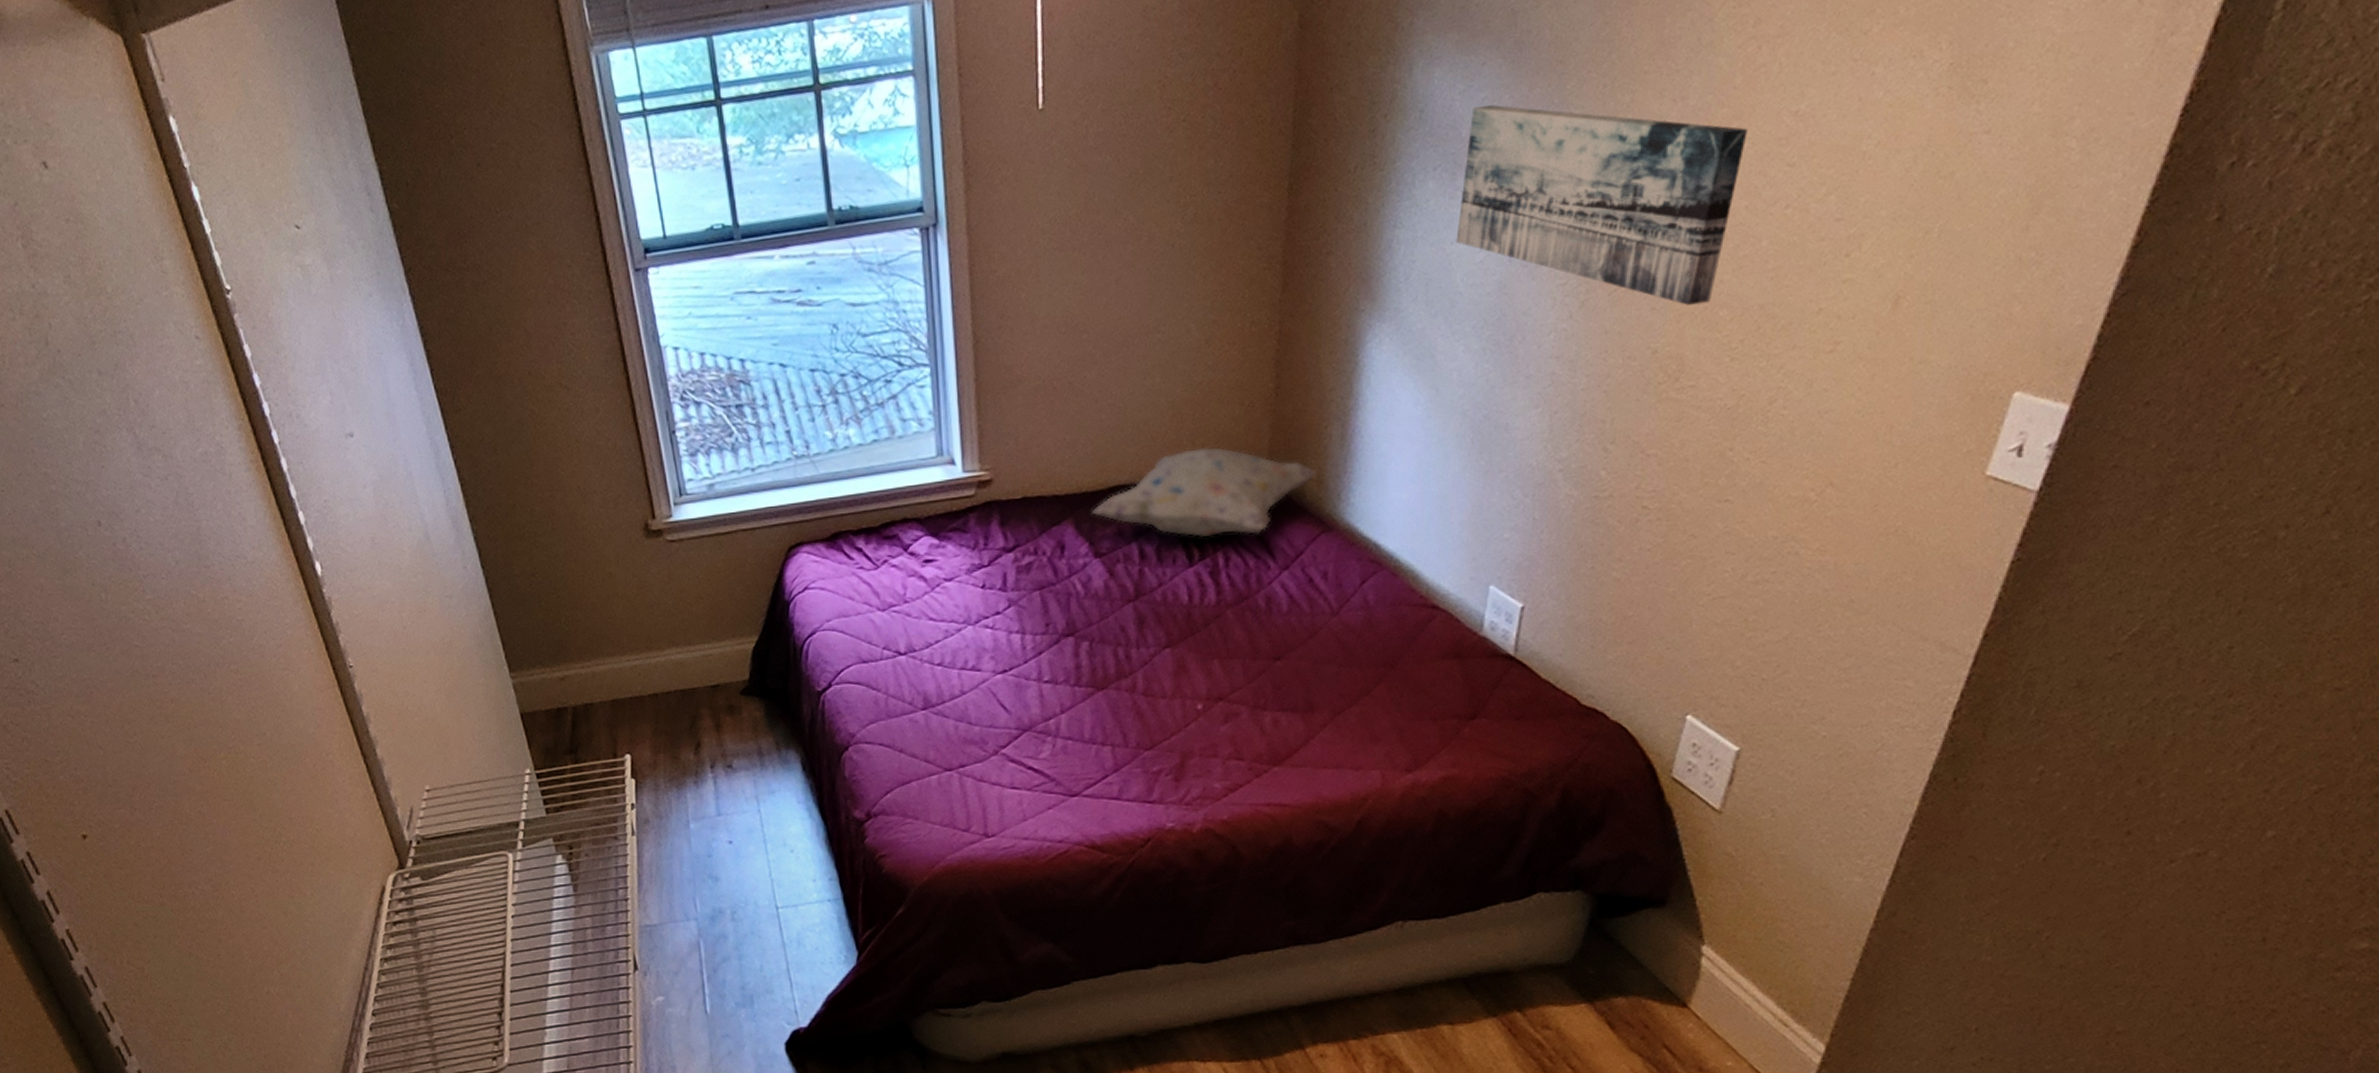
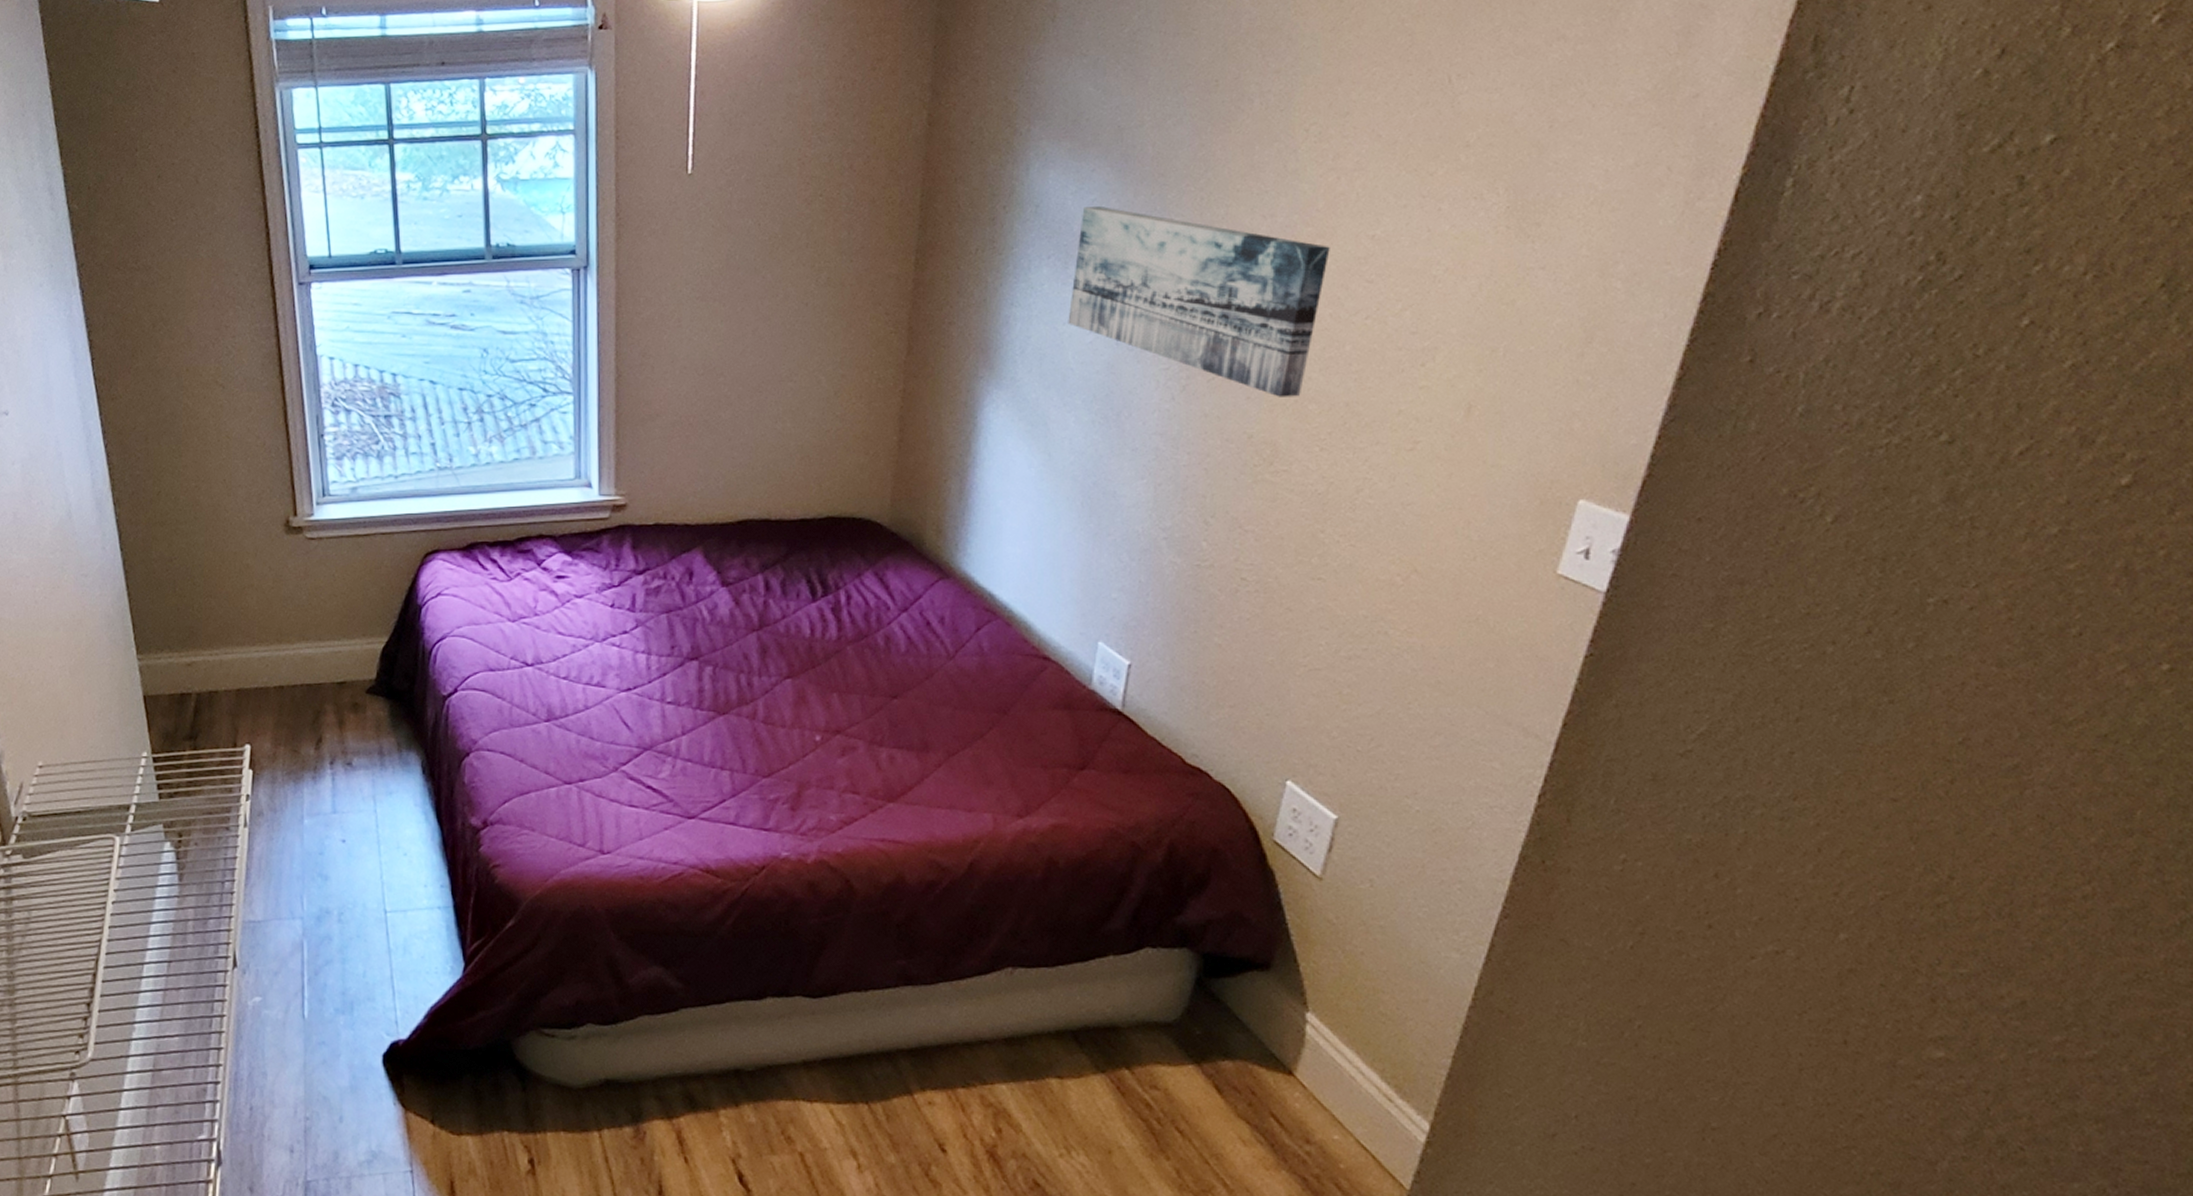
decorative pillow: present [1092,447,1318,538] -> none [721,491,937,576]

